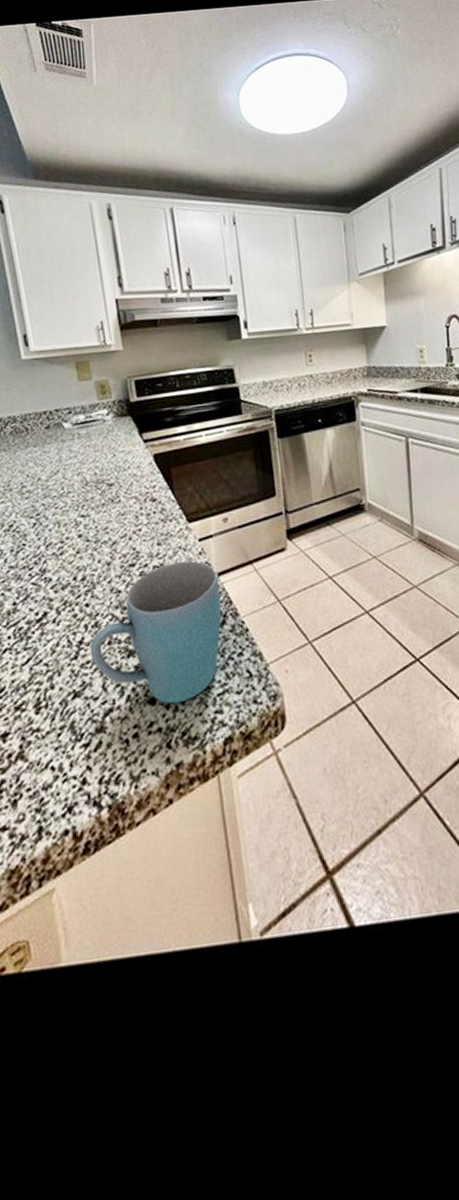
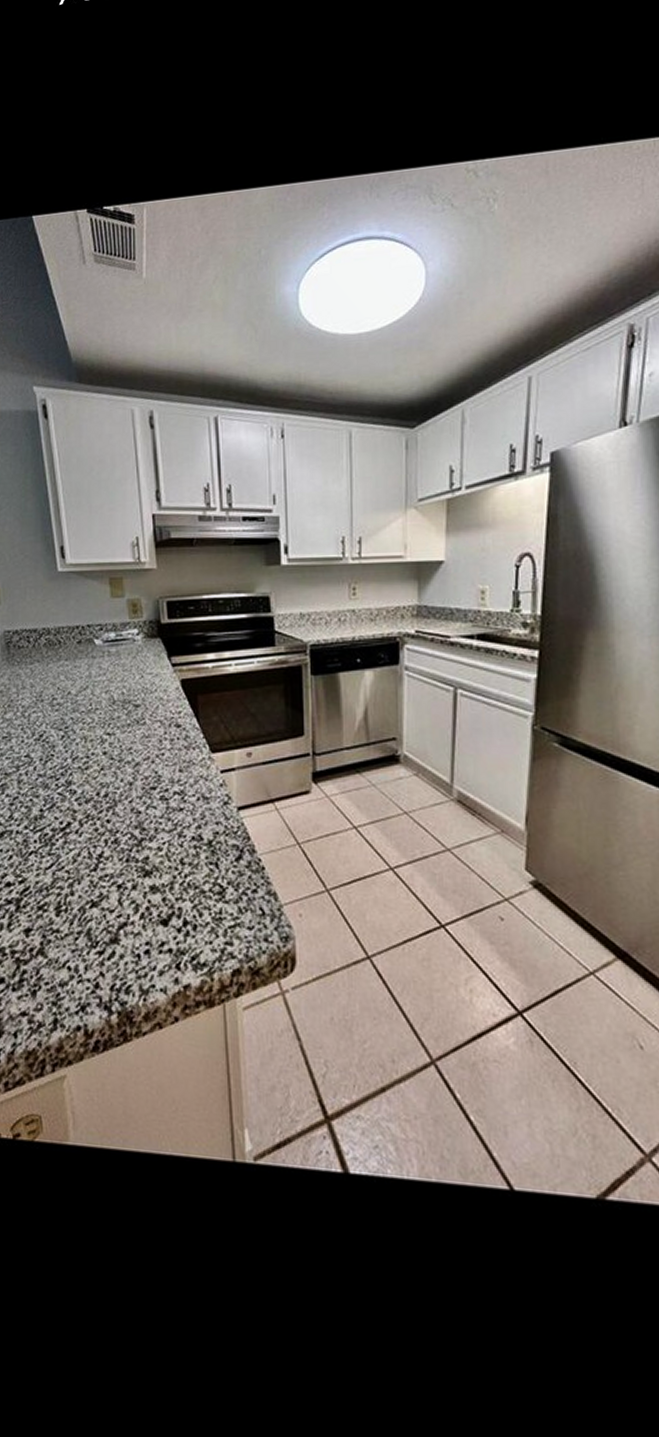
mug: present [90,560,222,705] -> none [109,791,239,929]

